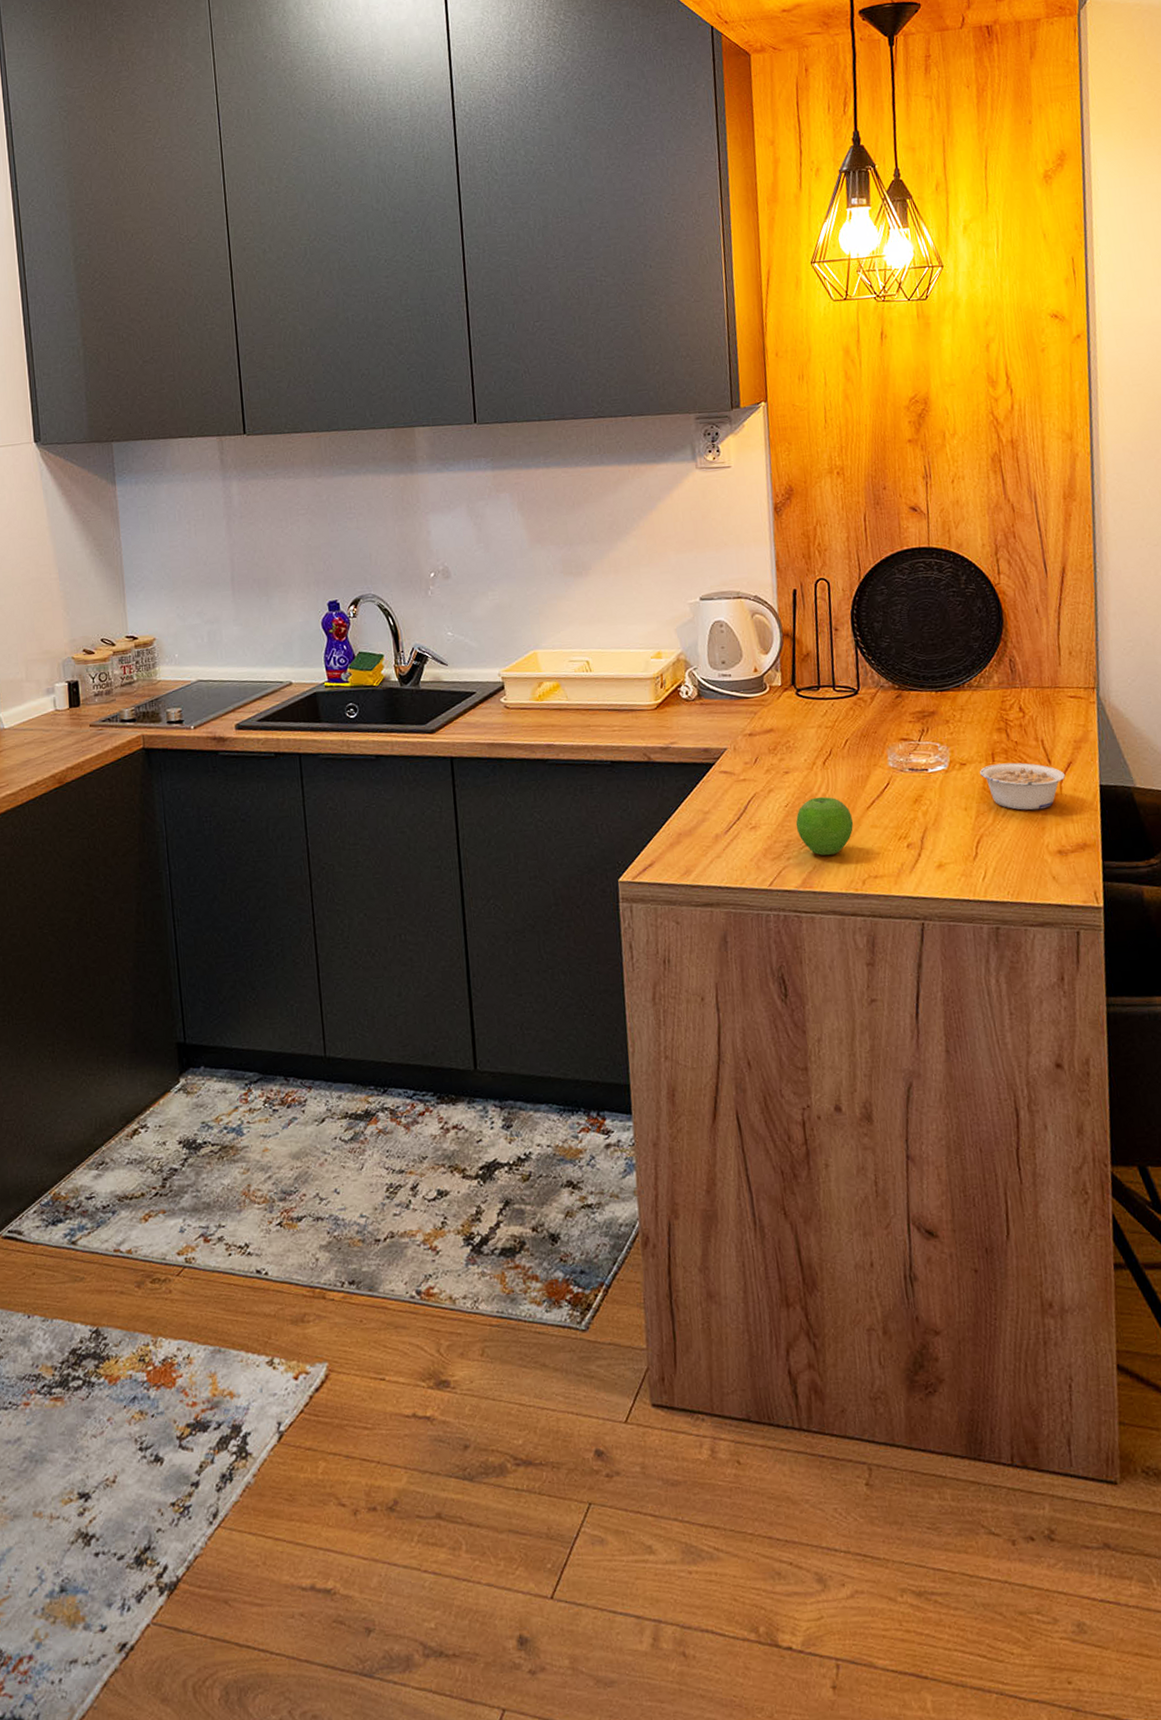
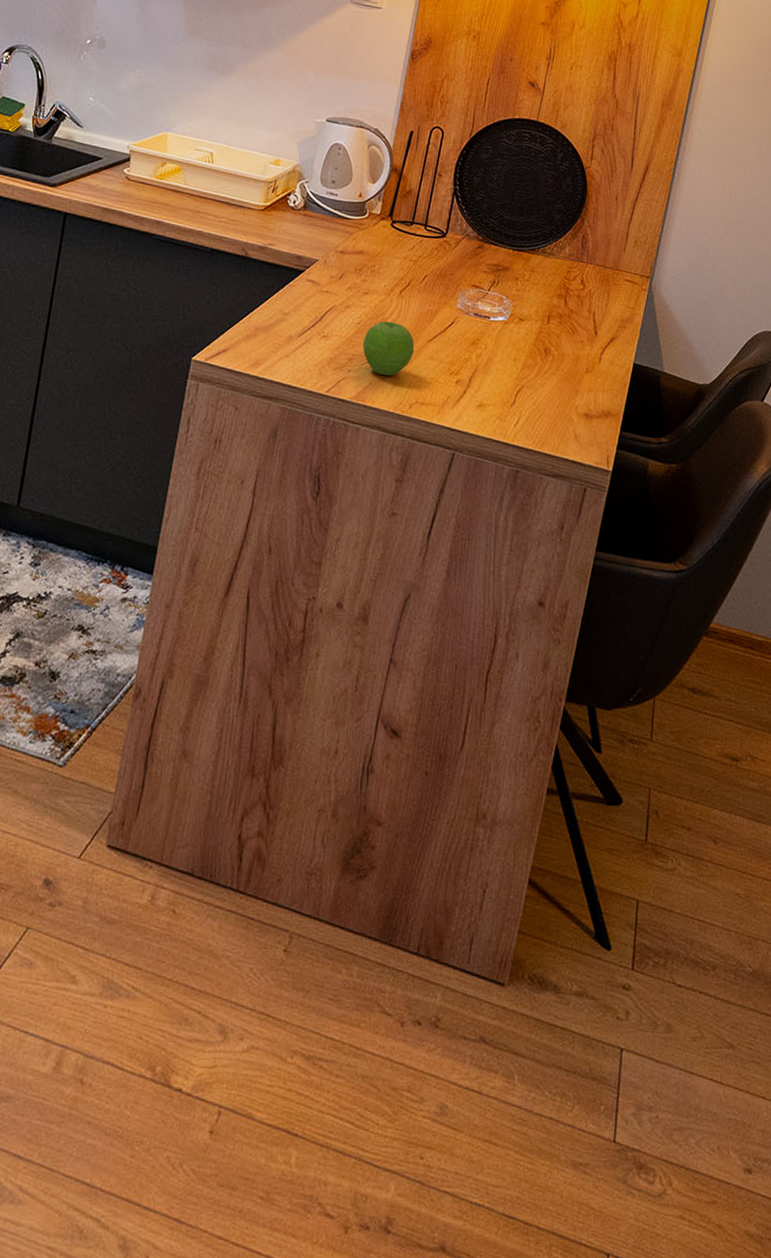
legume: present [979,762,1066,811] -> none [533,325,607,374]

